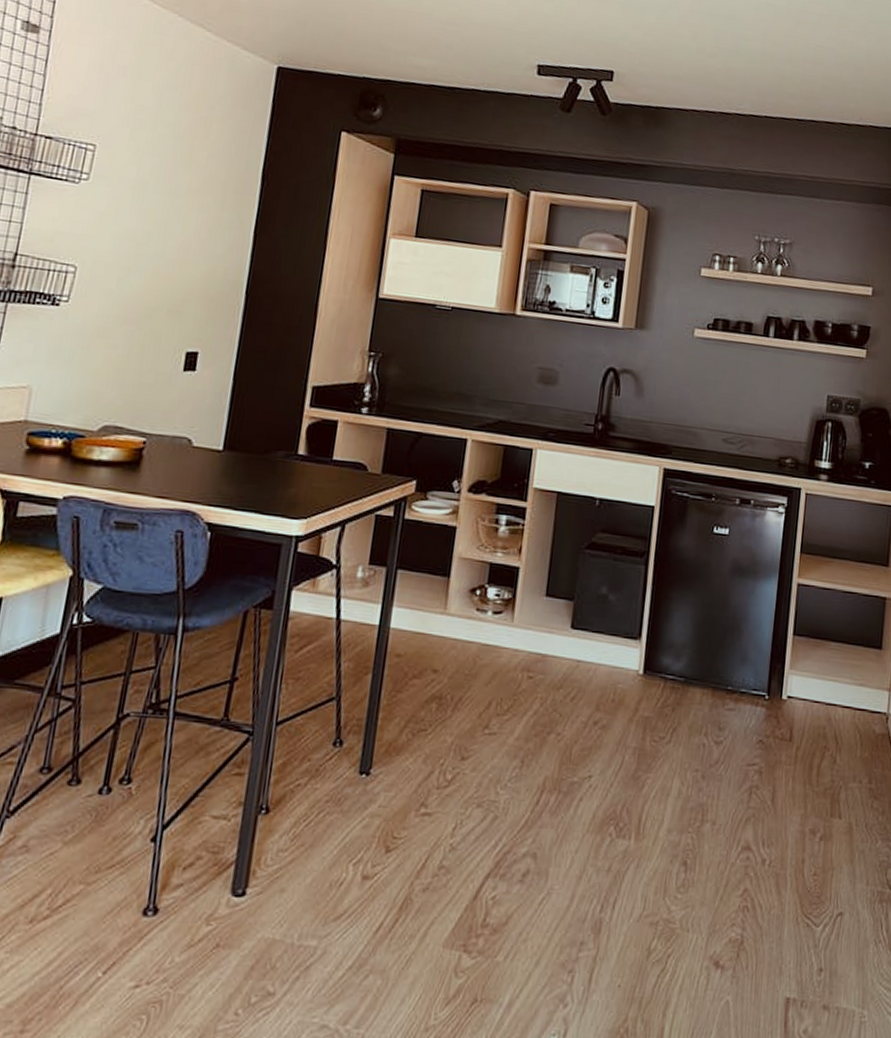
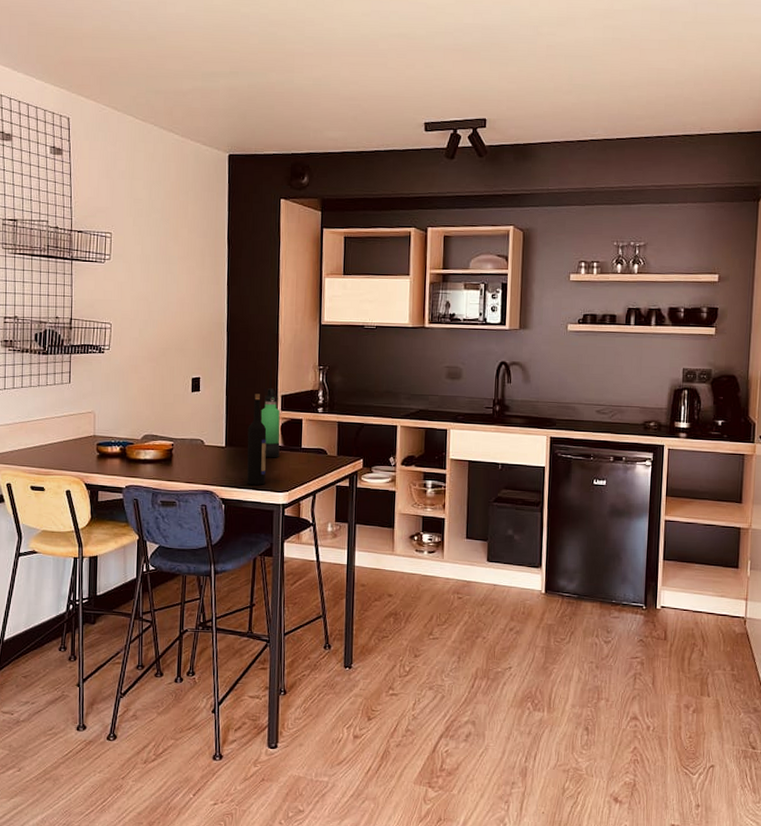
wine bottle: none [248,381,286,508] -> present [247,393,267,485]
thermos bottle: none [278,375,308,471] -> present [260,388,280,458]

